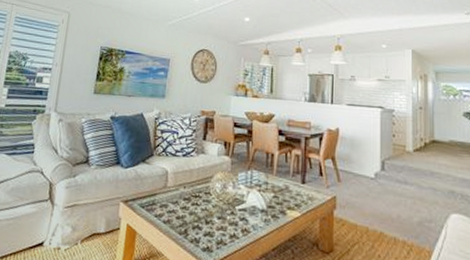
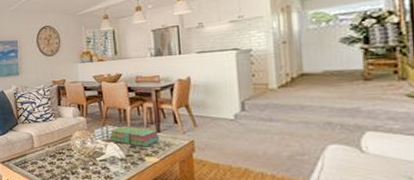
stack of books: none [253,172,303,199] -> present [109,125,159,147]

